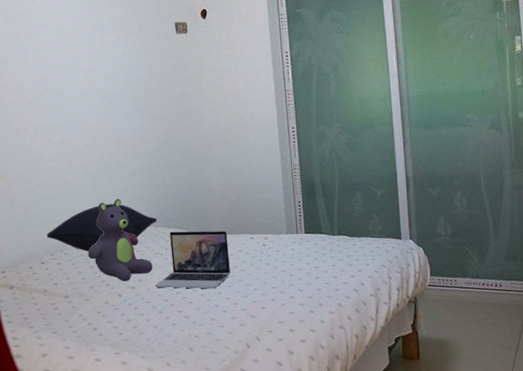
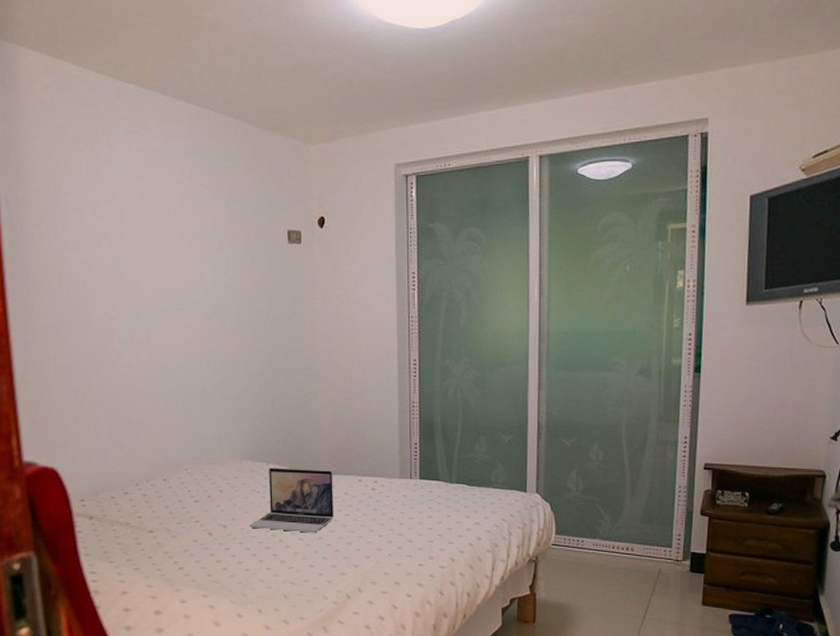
pillow: present [46,204,157,252] -> none [131,433,255,484]
stuffed bear: present [88,199,153,282] -> none [177,428,248,519]

